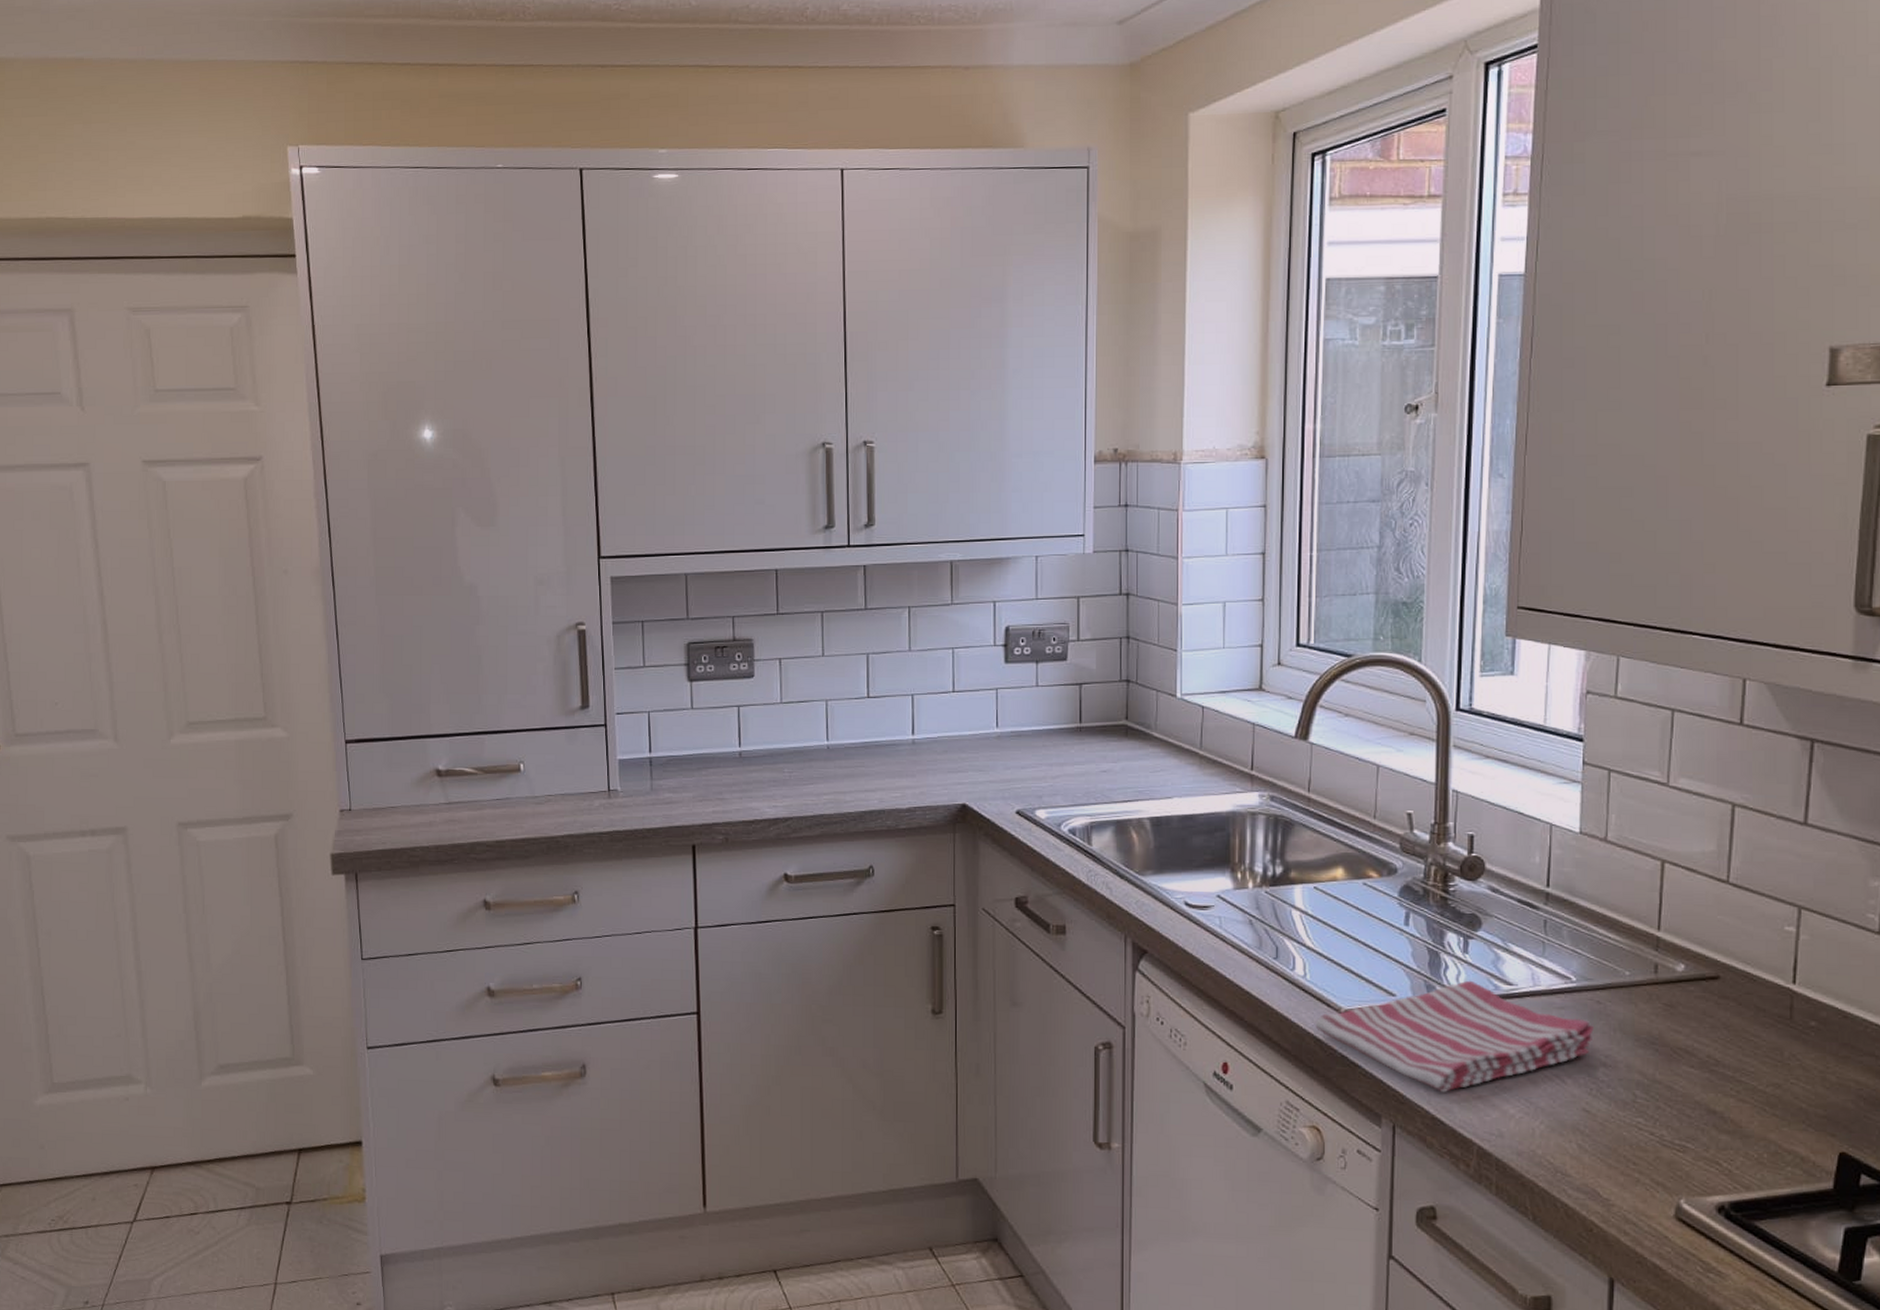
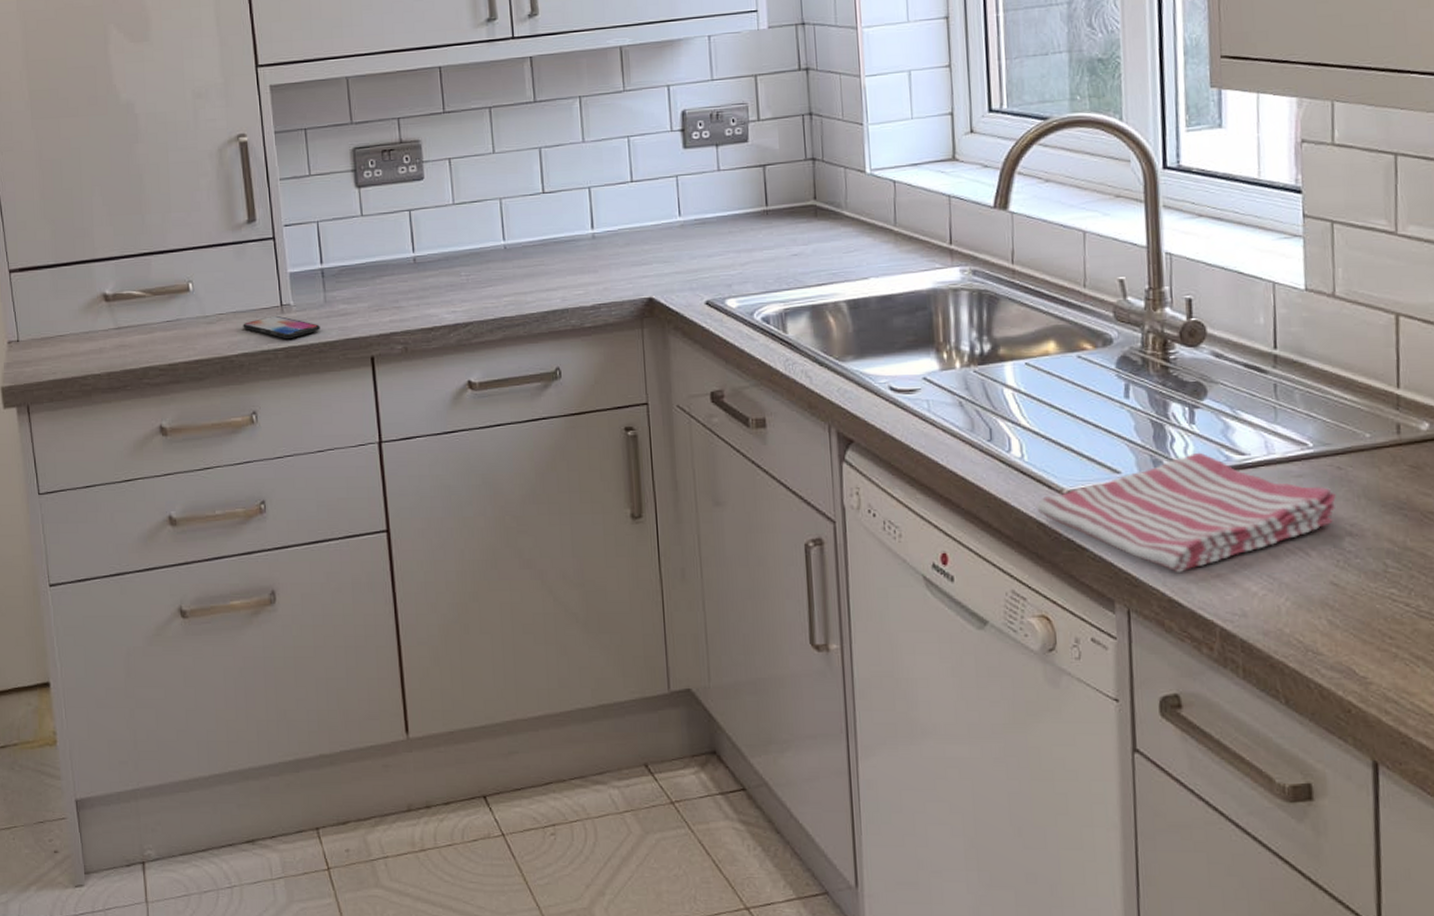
smartphone: none [570,799,645,823] -> present [243,315,320,338]

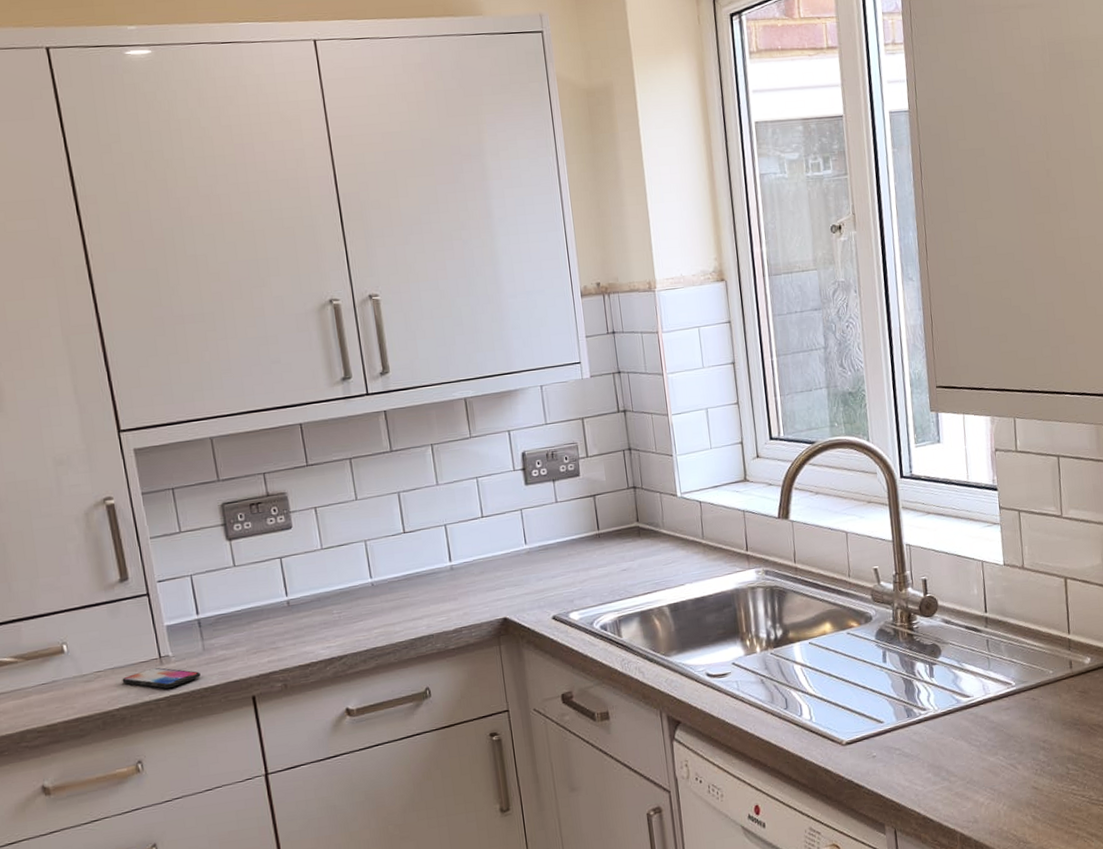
dish towel: present [1037,452,1336,573] -> none [824,699,1033,796]

